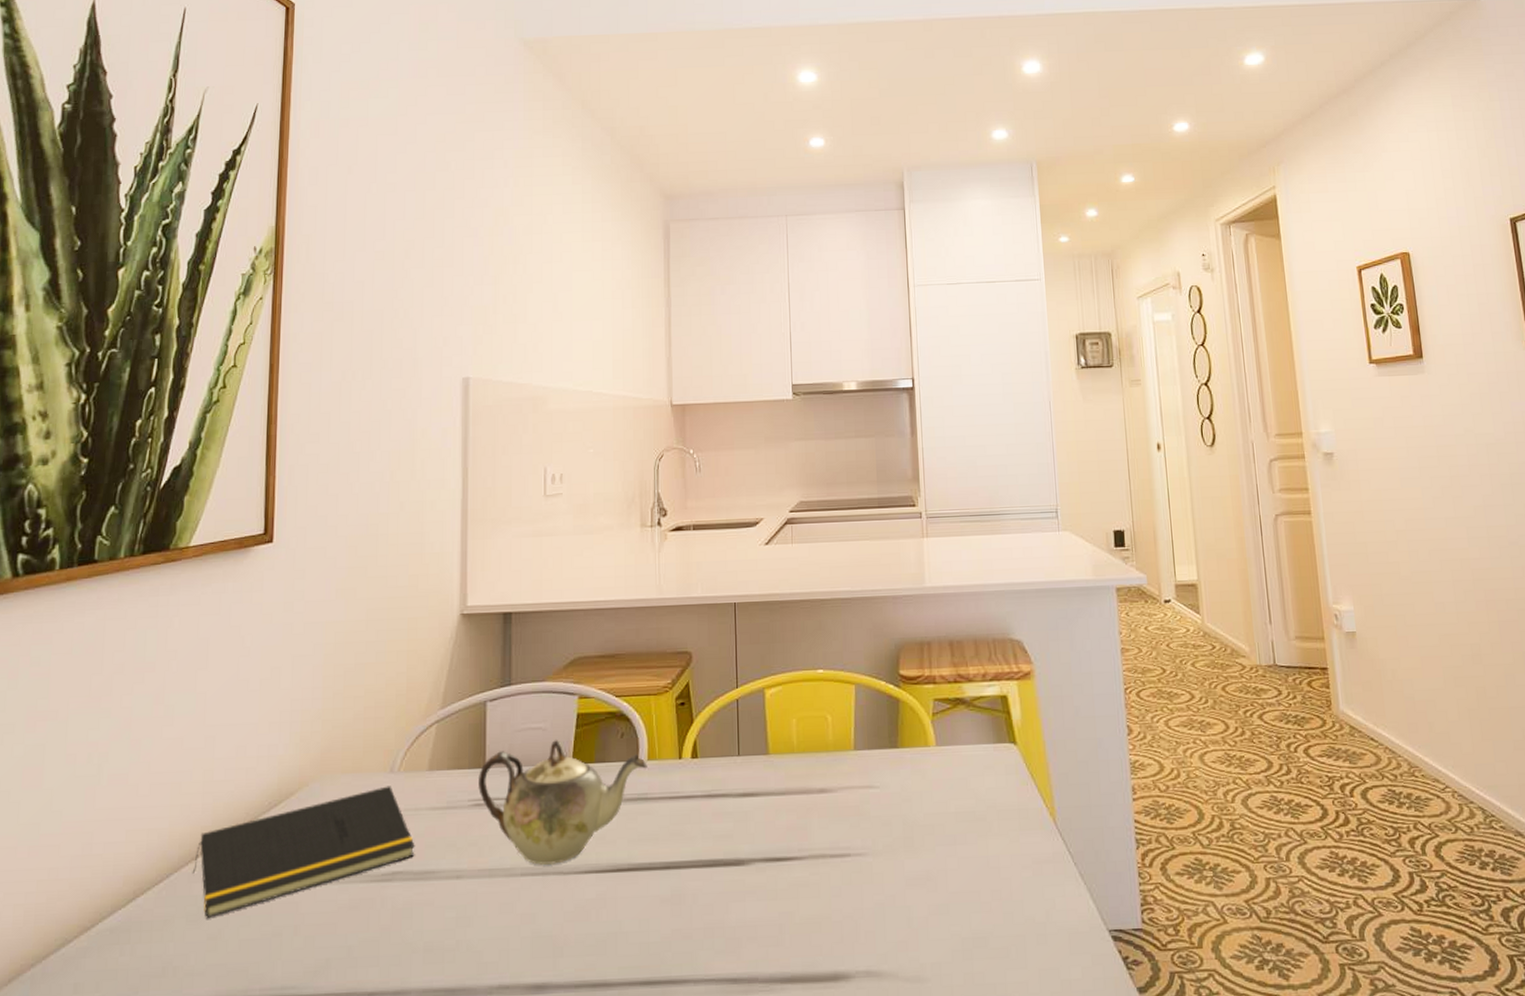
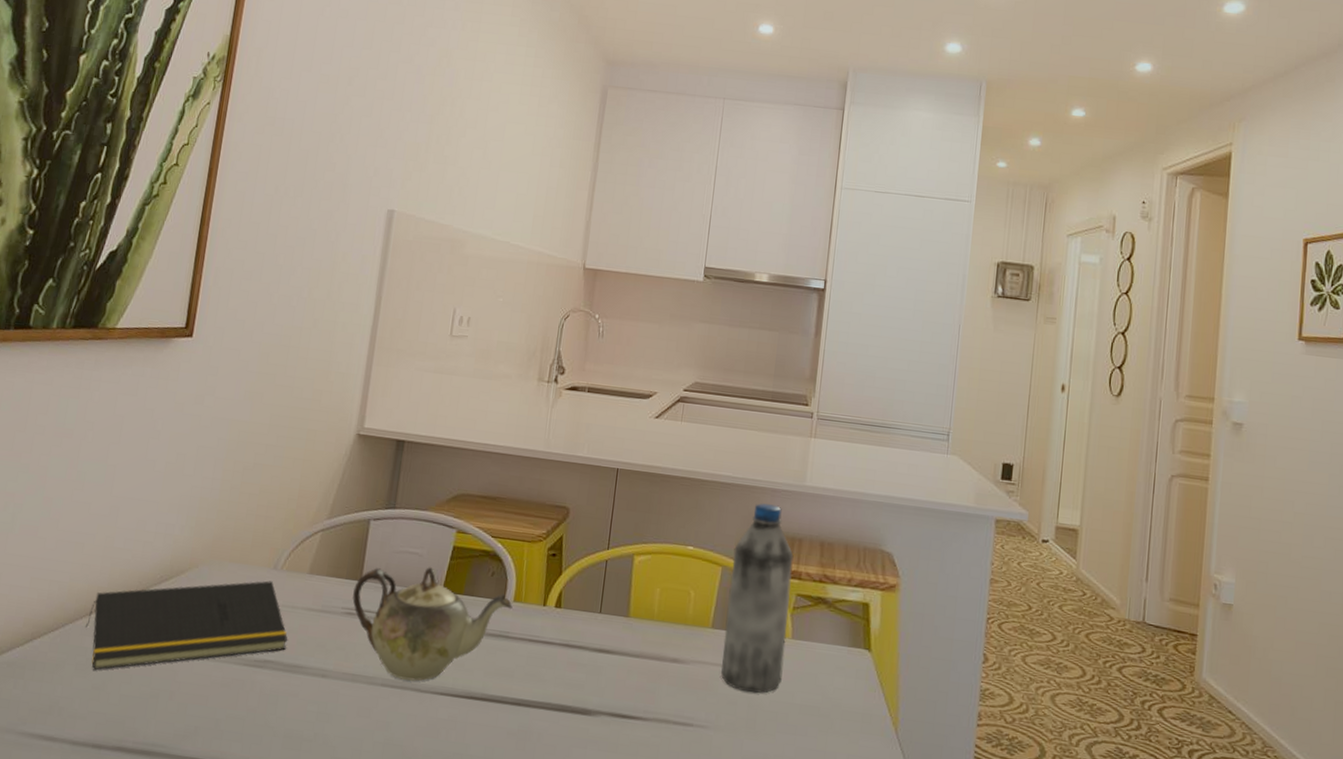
water bottle: none [864,612,933,810] -> present [721,503,794,693]

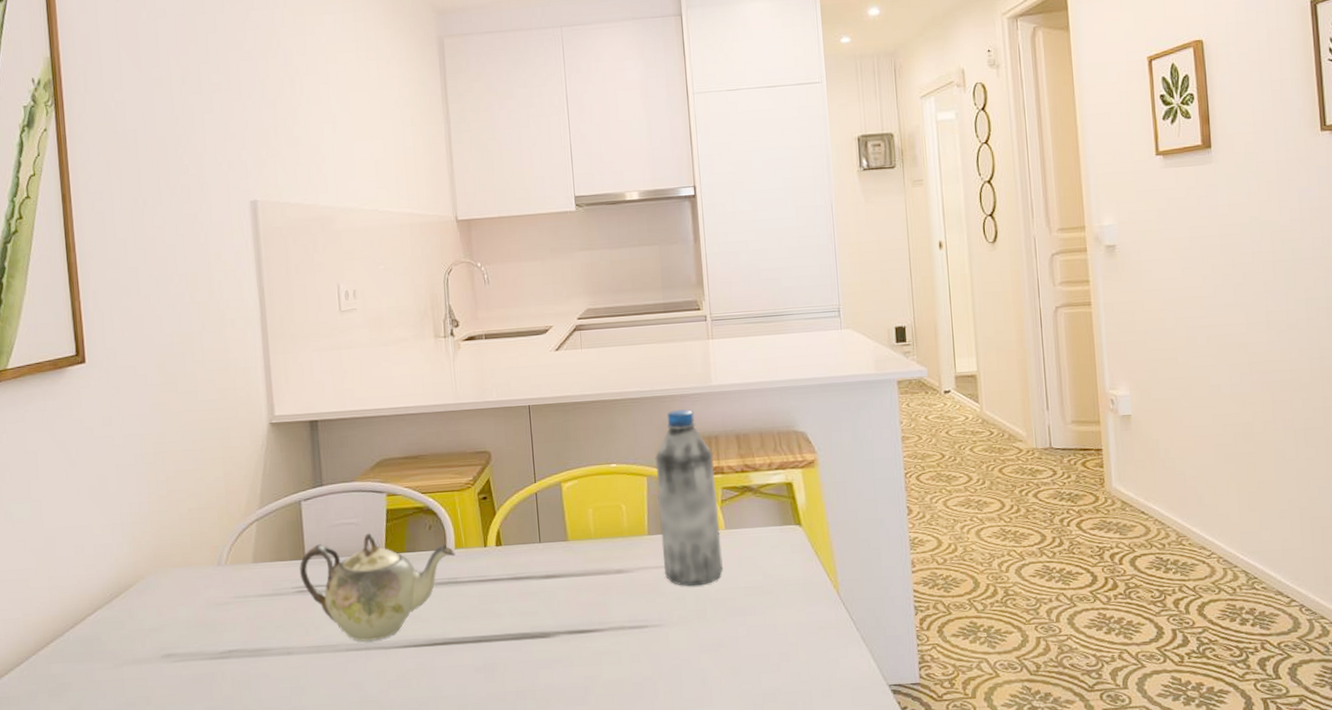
notepad: present [85,580,288,670] -> none [48,577,247,693]

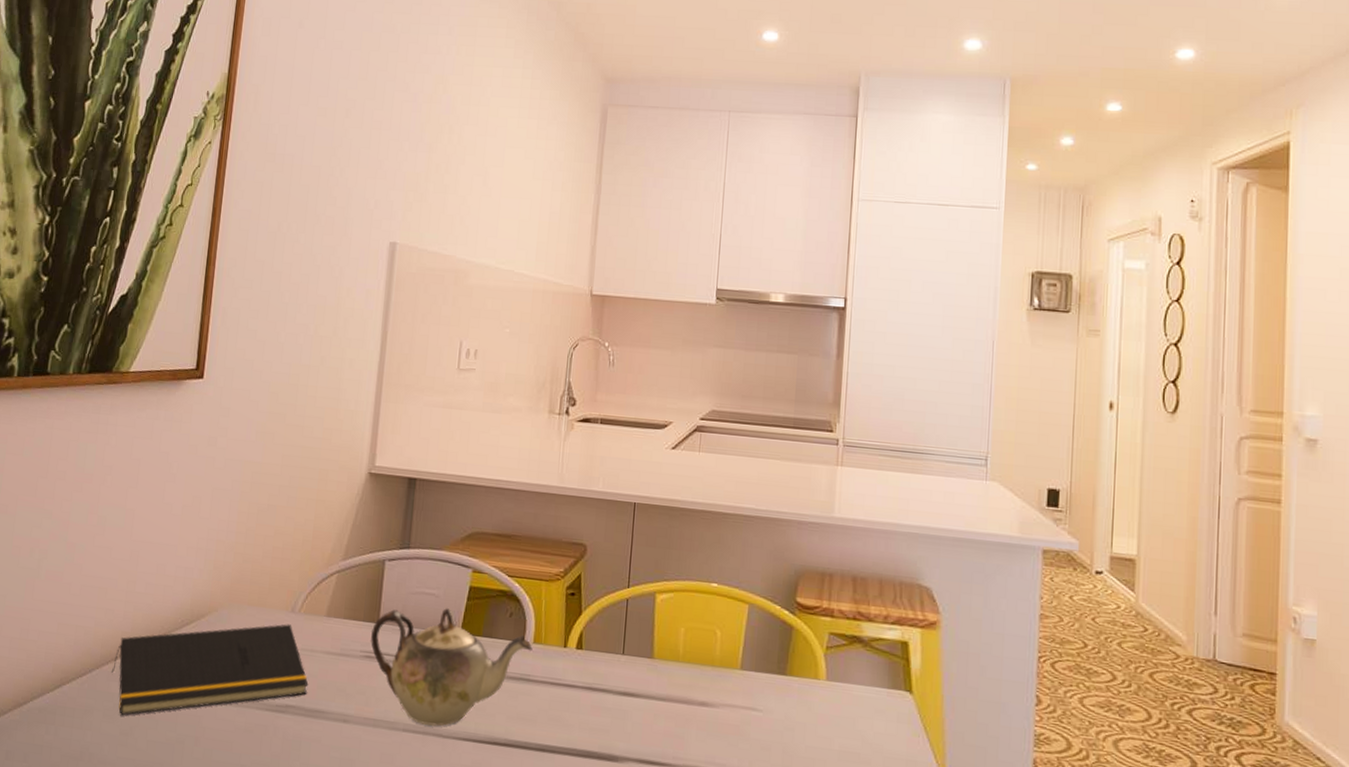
notepad: none [48,577,247,693] -> present [111,624,309,716]
water bottle: present [655,409,723,587] -> none [753,536,825,739]

